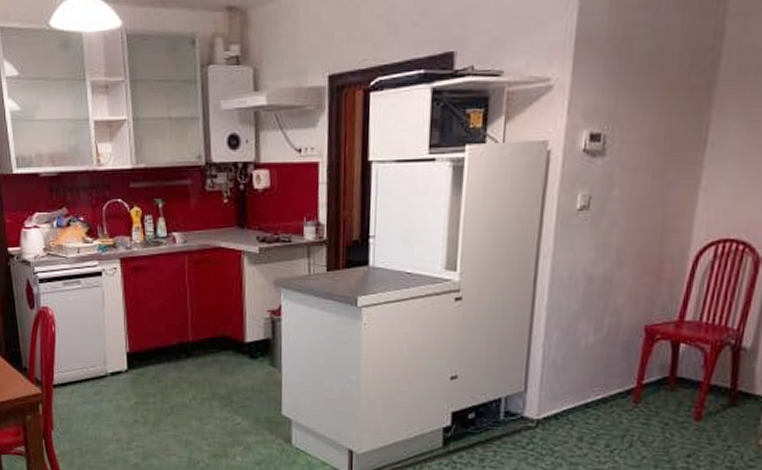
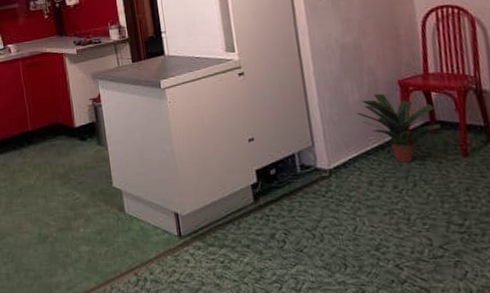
potted plant: none [585,338,680,421] -> present [356,93,441,163]

